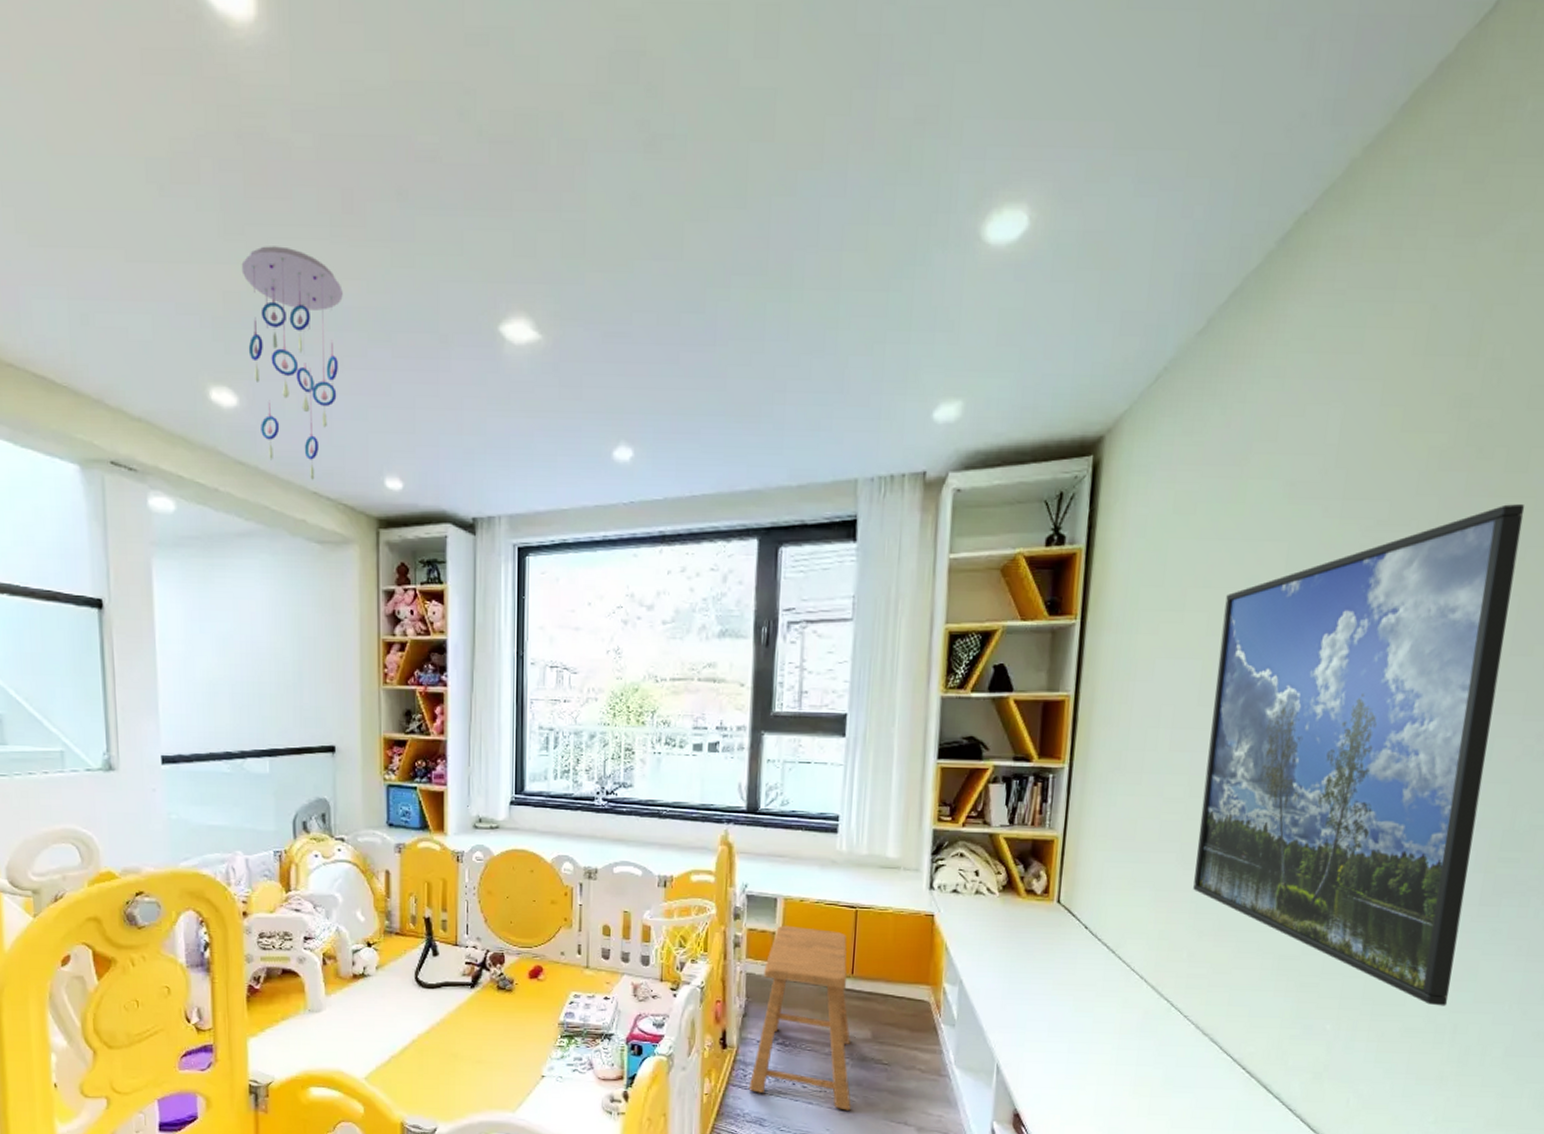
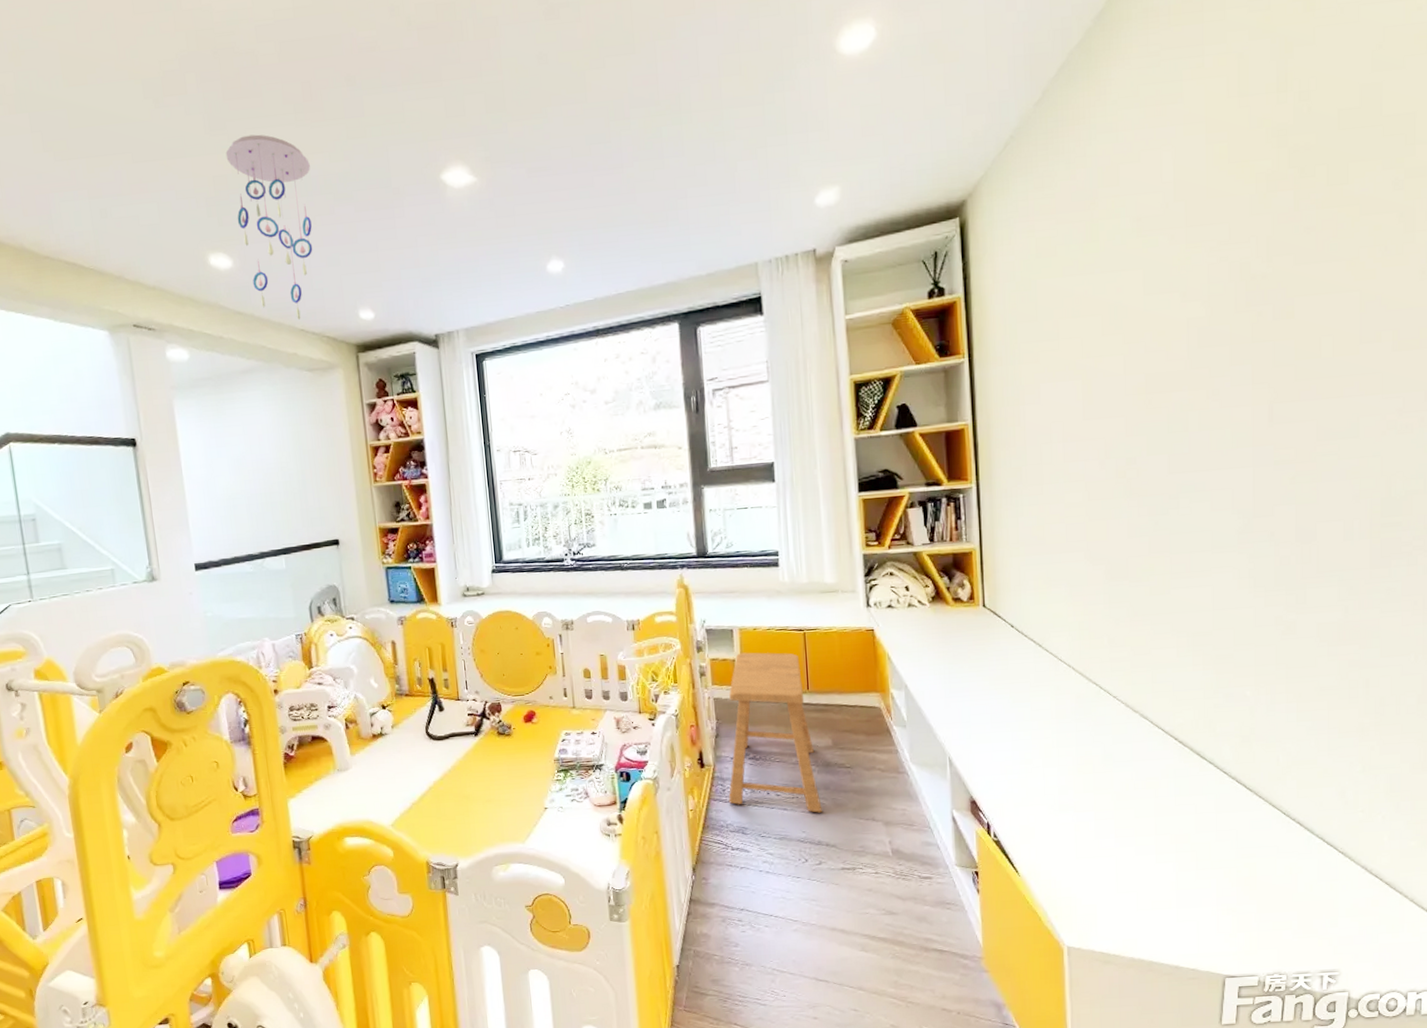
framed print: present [1193,504,1525,1006] -> none [1095,212,1356,664]

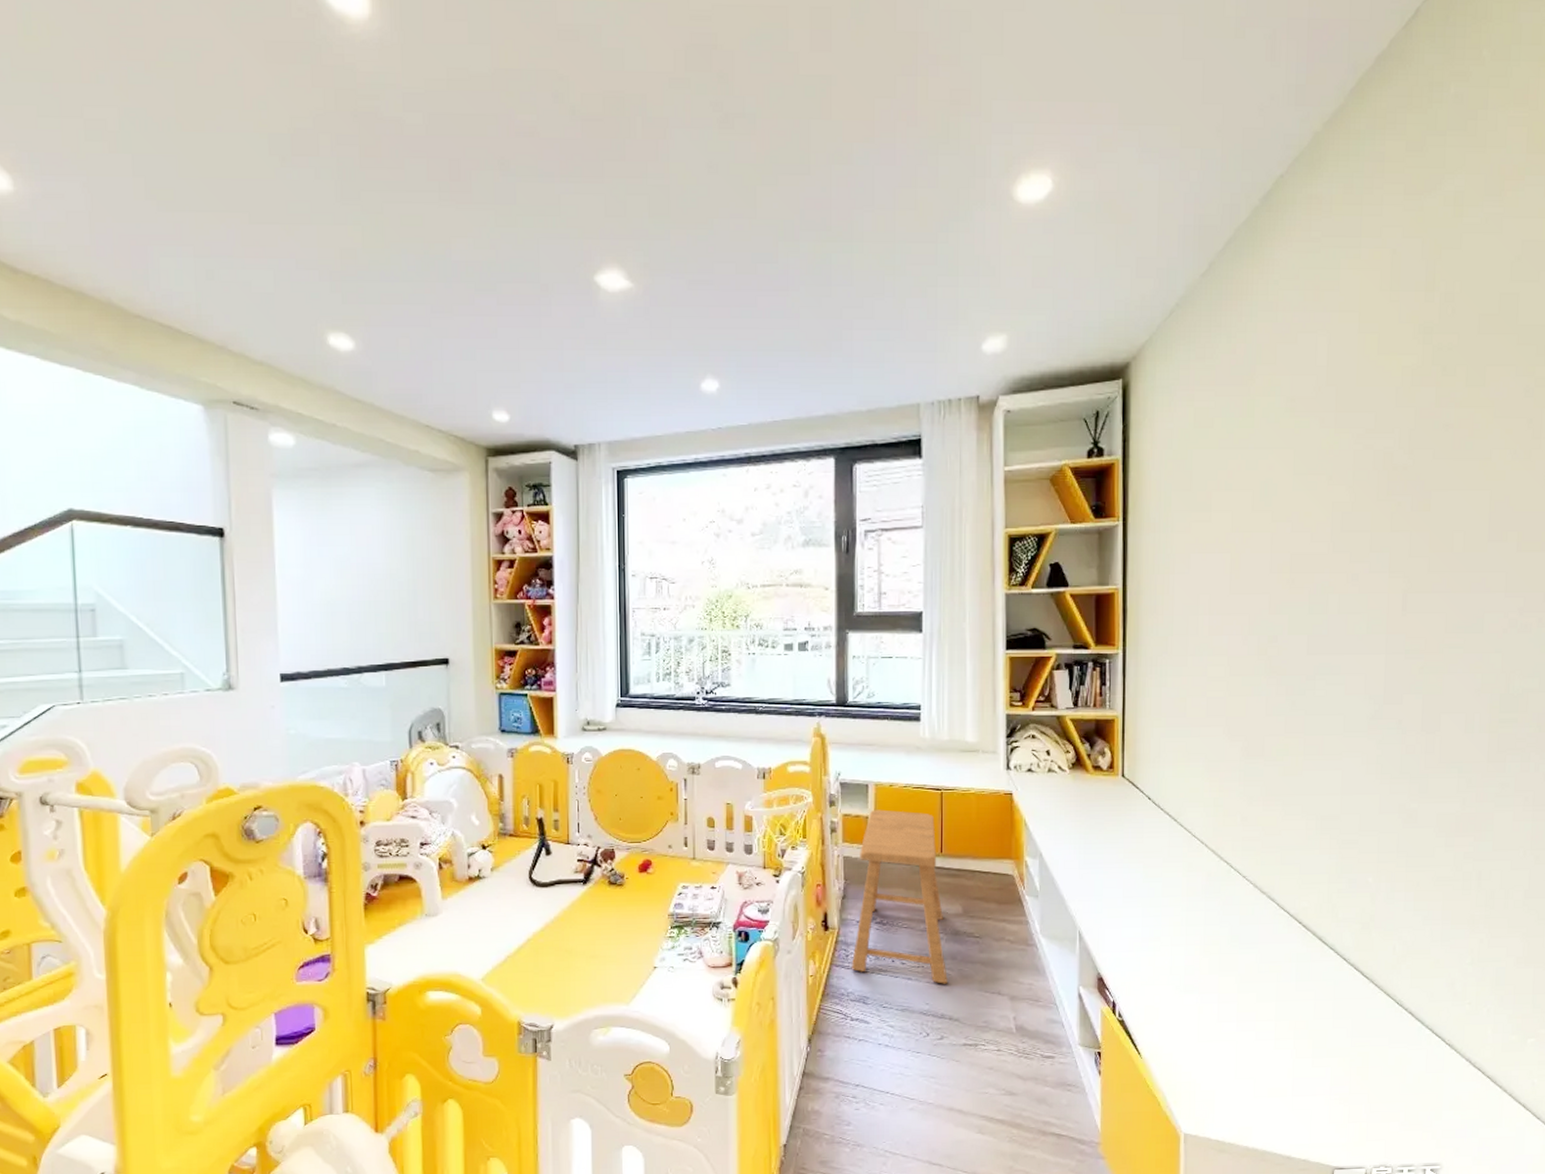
ceiling mobile: present [225,134,313,320] -> none [357,209,451,414]

